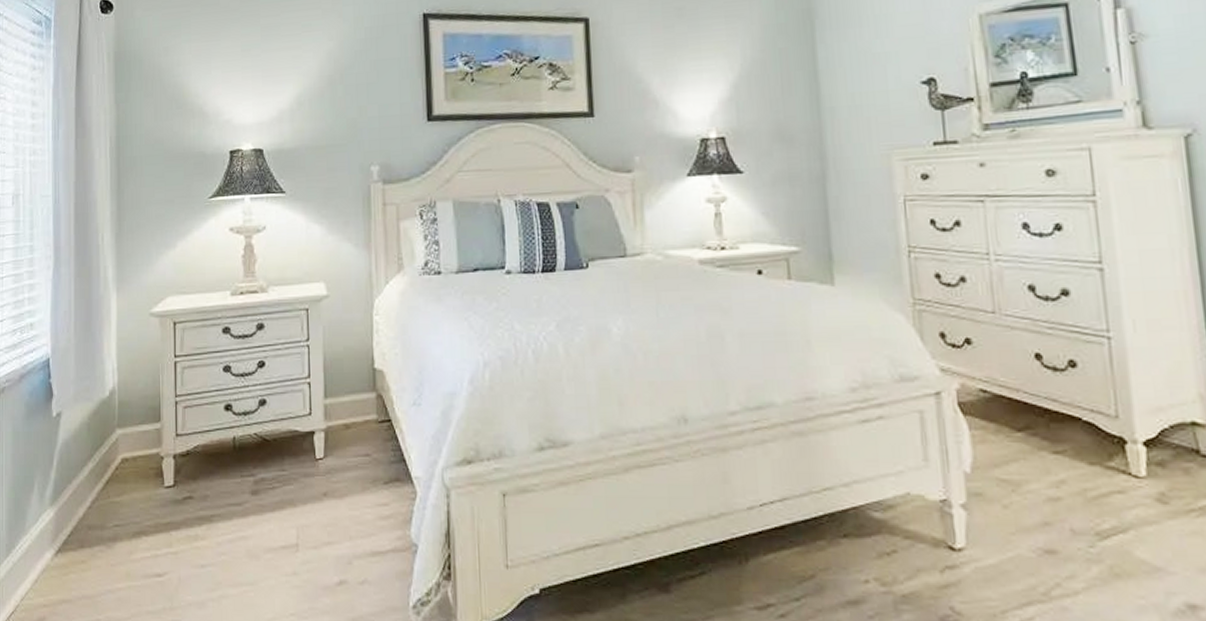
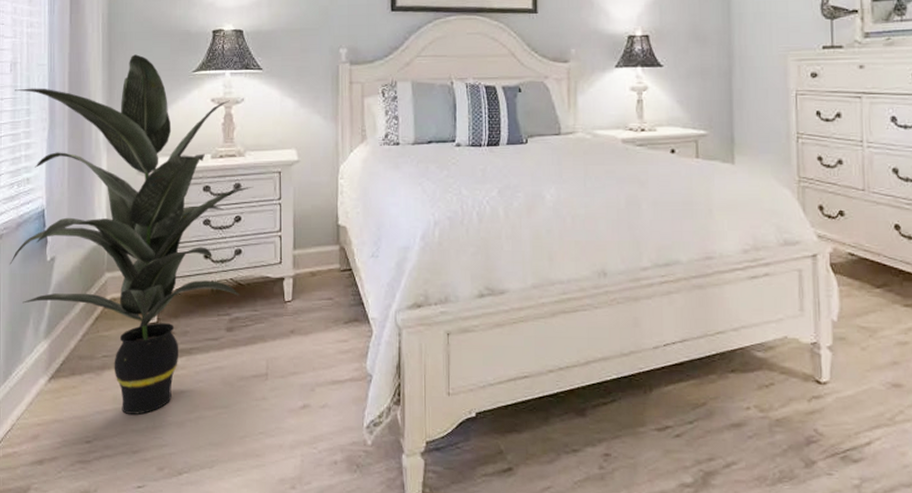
indoor plant: none [13,181,279,593] -> present [10,54,254,415]

